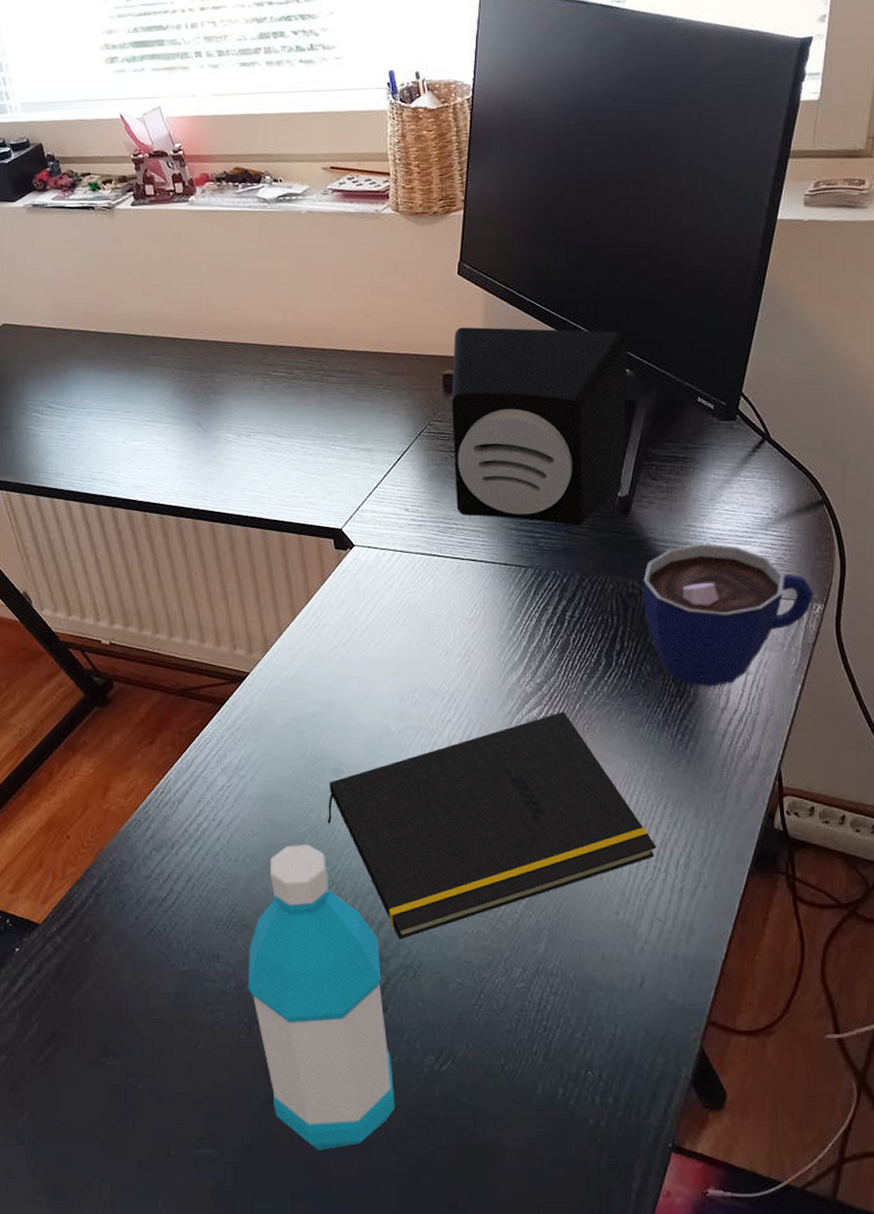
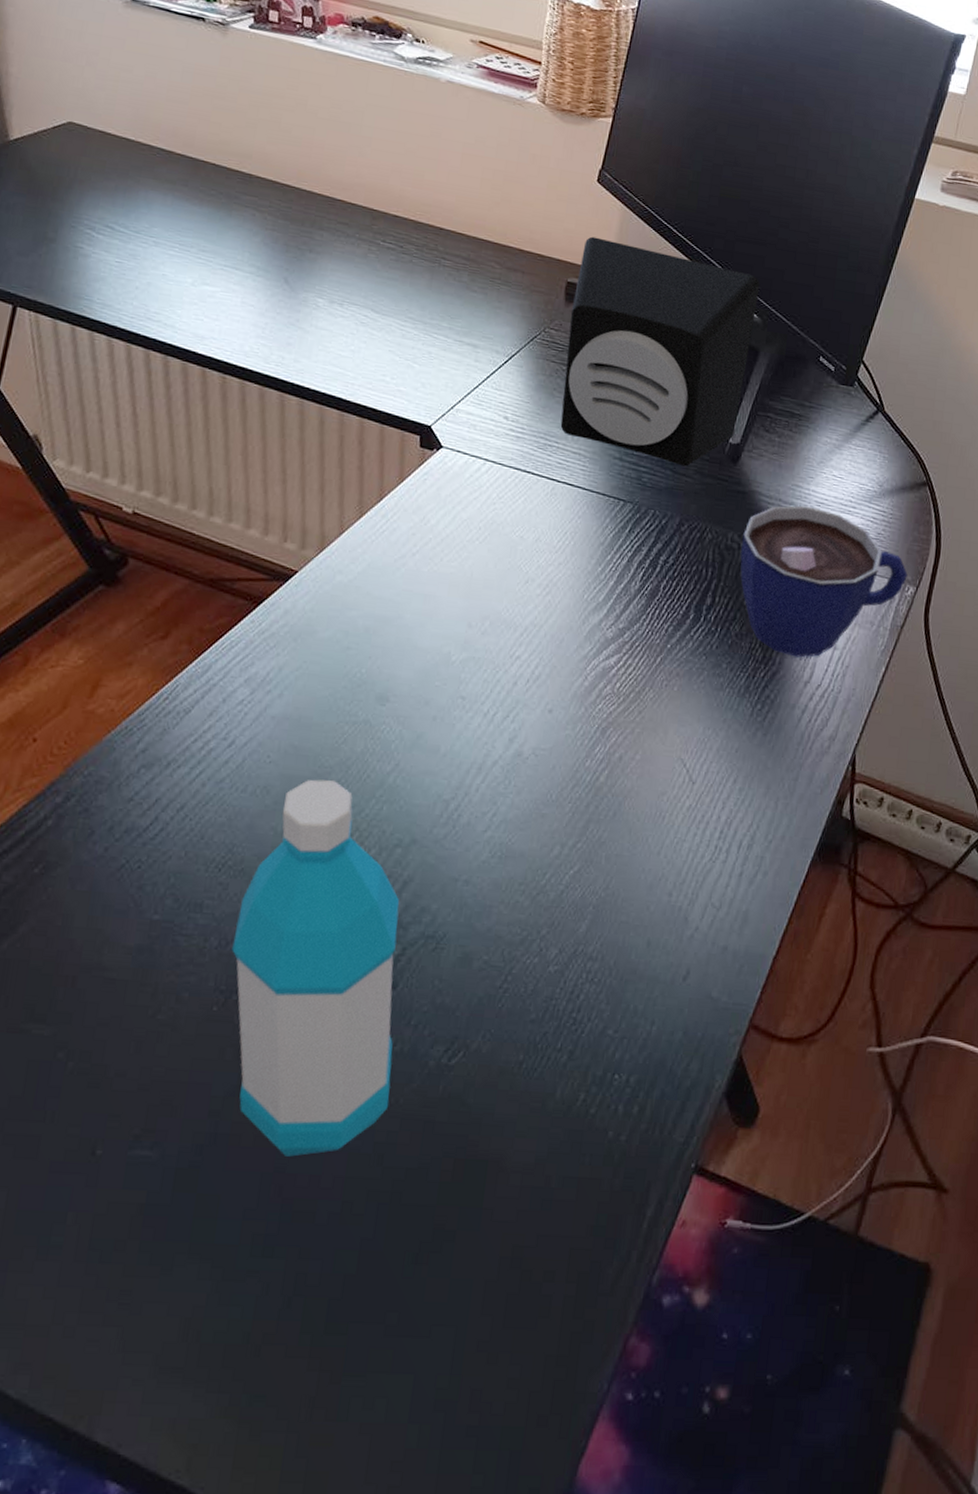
notepad: present [327,711,657,940] -> none [361,663,722,904]

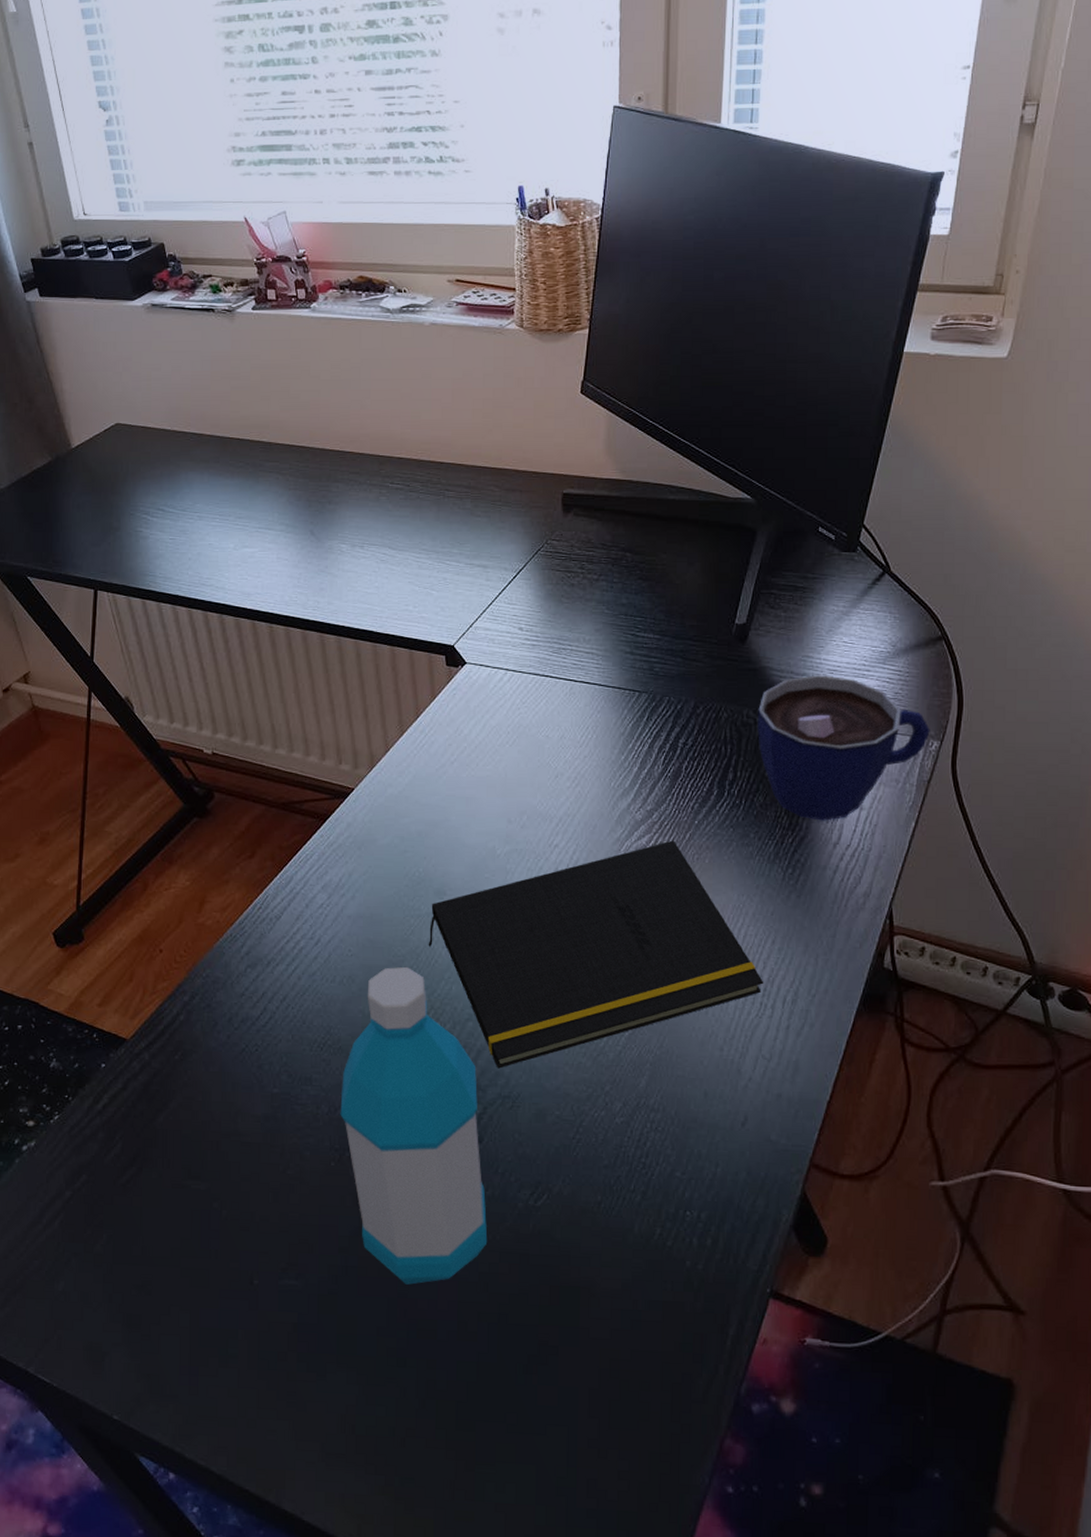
notepad: none [361,663,722,904] -> present [428,840,764,1069]
speaker: present [560,236,761,467] -> none [569,446,751,652]

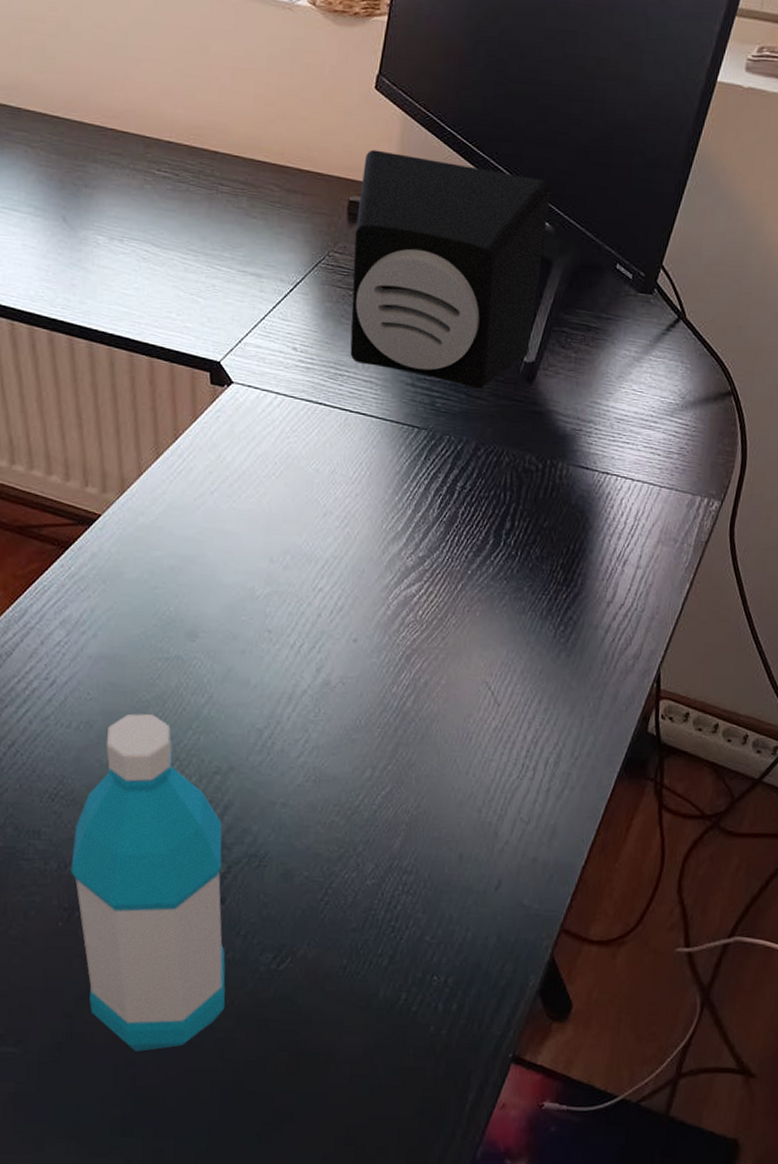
notepad: present [428,840,764,1069] -> none [176,590,528,826]
speaker: none [569,446,751,652] -> present [350,149,552,389]
cup: present [758,675,930,821] -> none [539,423,712,578]

